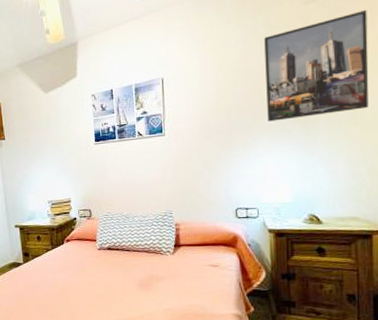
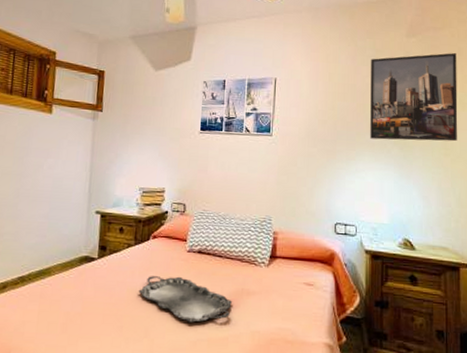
serving tray: none [61,270,145,306] -> present [138,276,233,323]

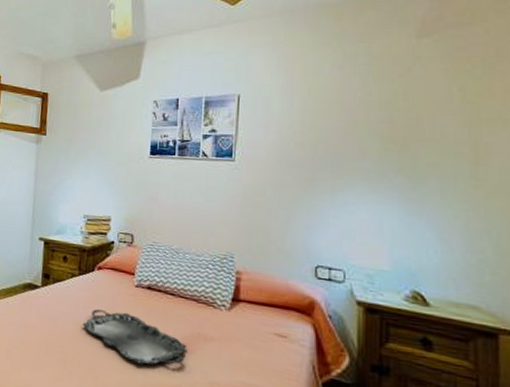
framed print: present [370,52,458,142] -> none [364,53,496,170]

